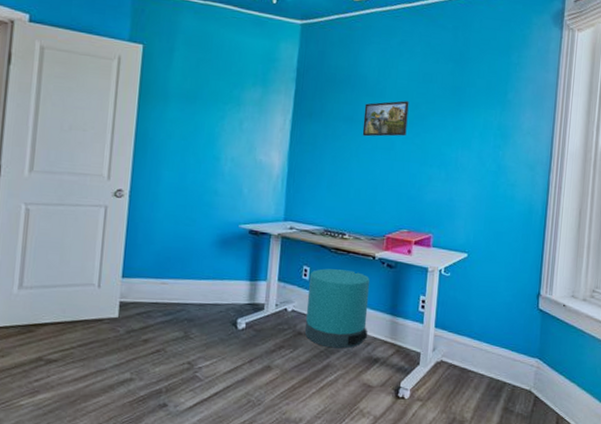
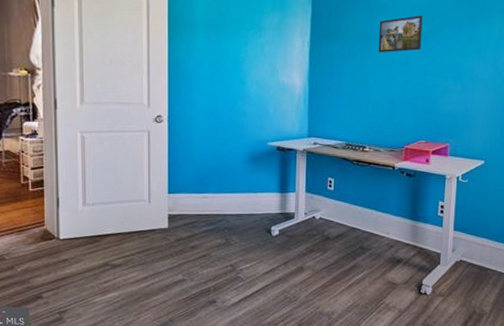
trash can: present [305,268,370,349] -> none [332,179,390,251]

